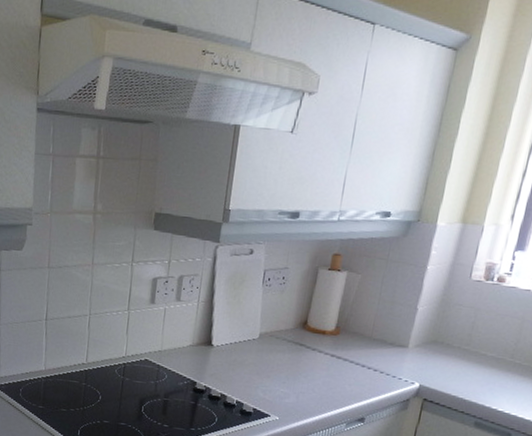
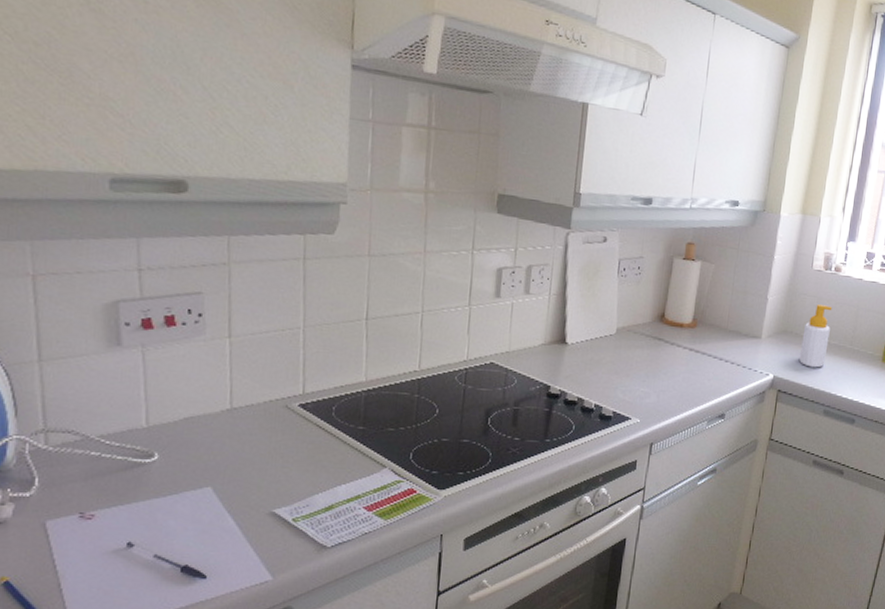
soap bottle: none [450,315,492,380] -> present [799,304,833,368]

